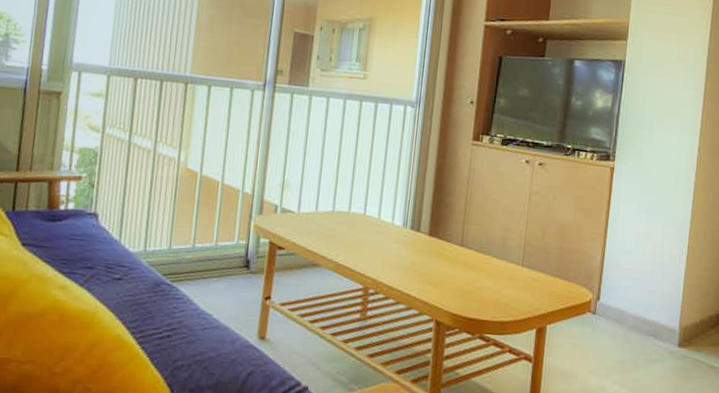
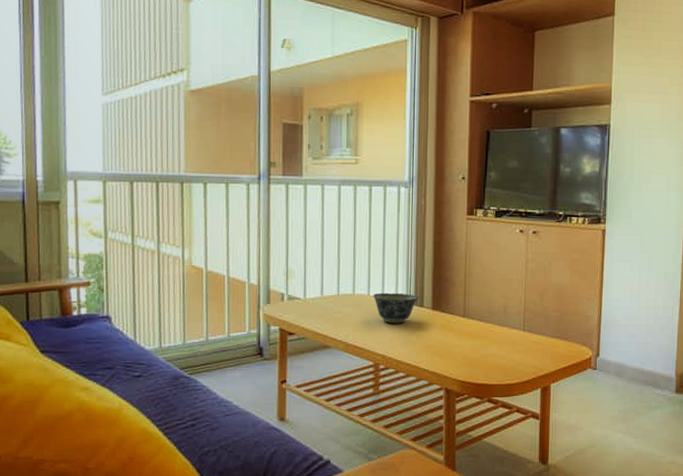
bowl: none [368,213,417,247] -> present [372,292,420,323]

